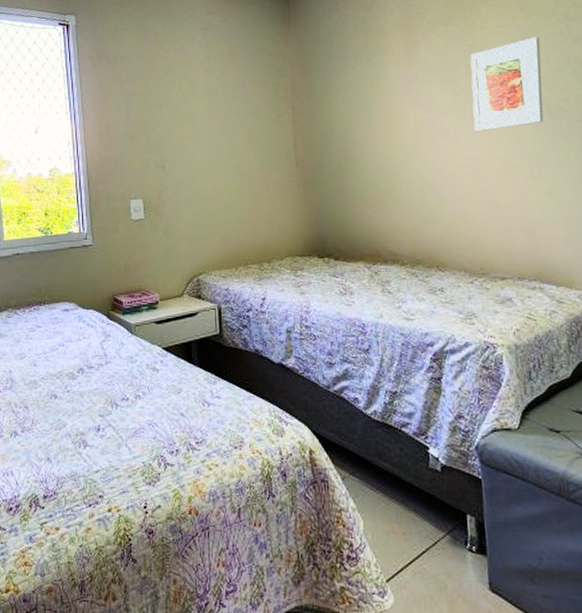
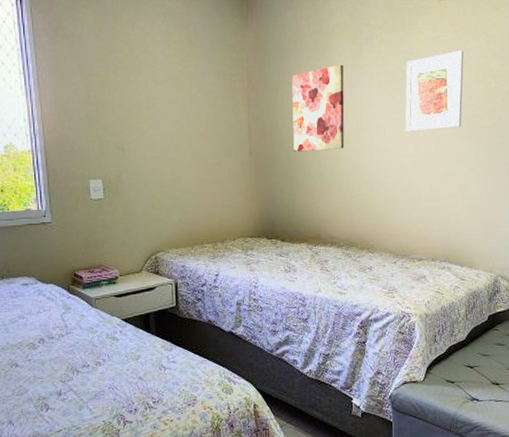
wall art: none [339,63,403,161] -> present [291,64,345,152]

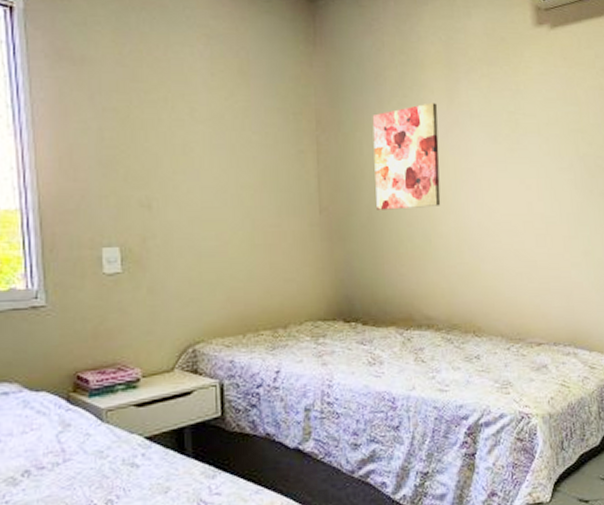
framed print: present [405,50,464,131] -> none [512,89,582,185]

